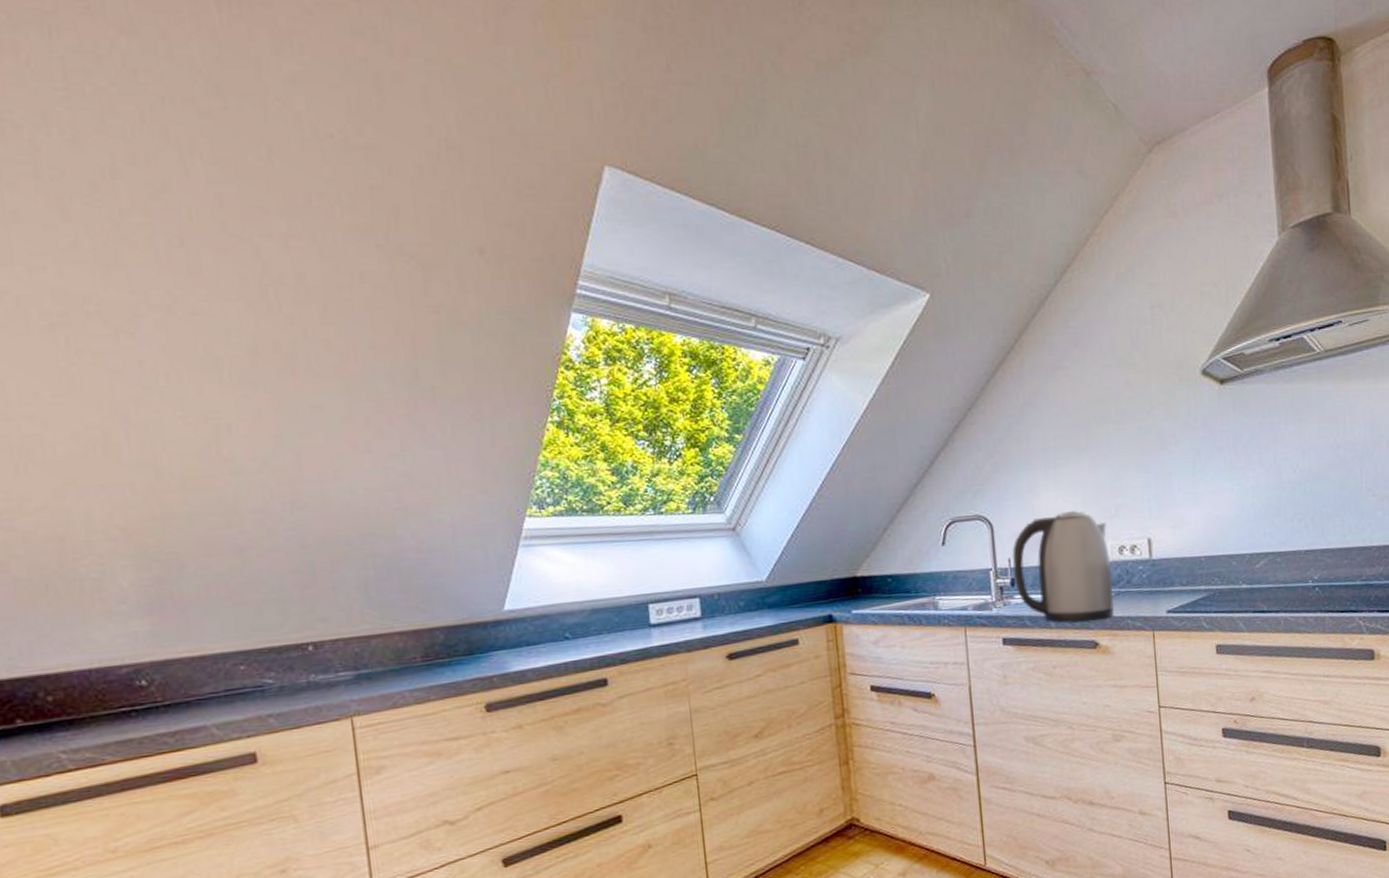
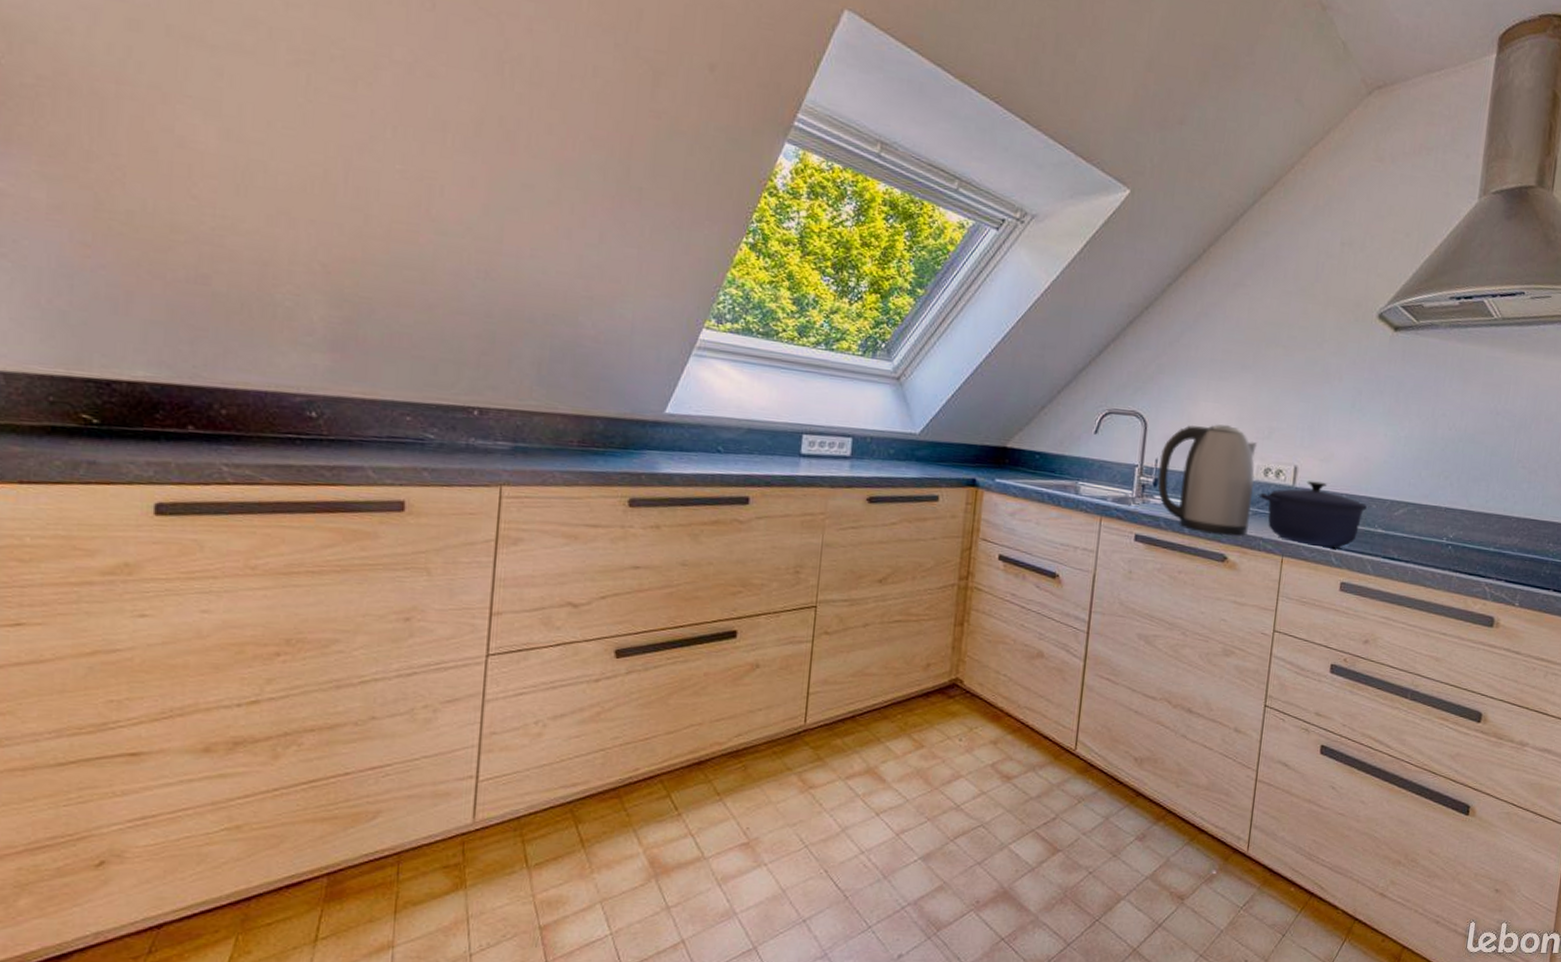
cooking pot: none [1119,548,1228,615] -> present [1260,480,1368,548]

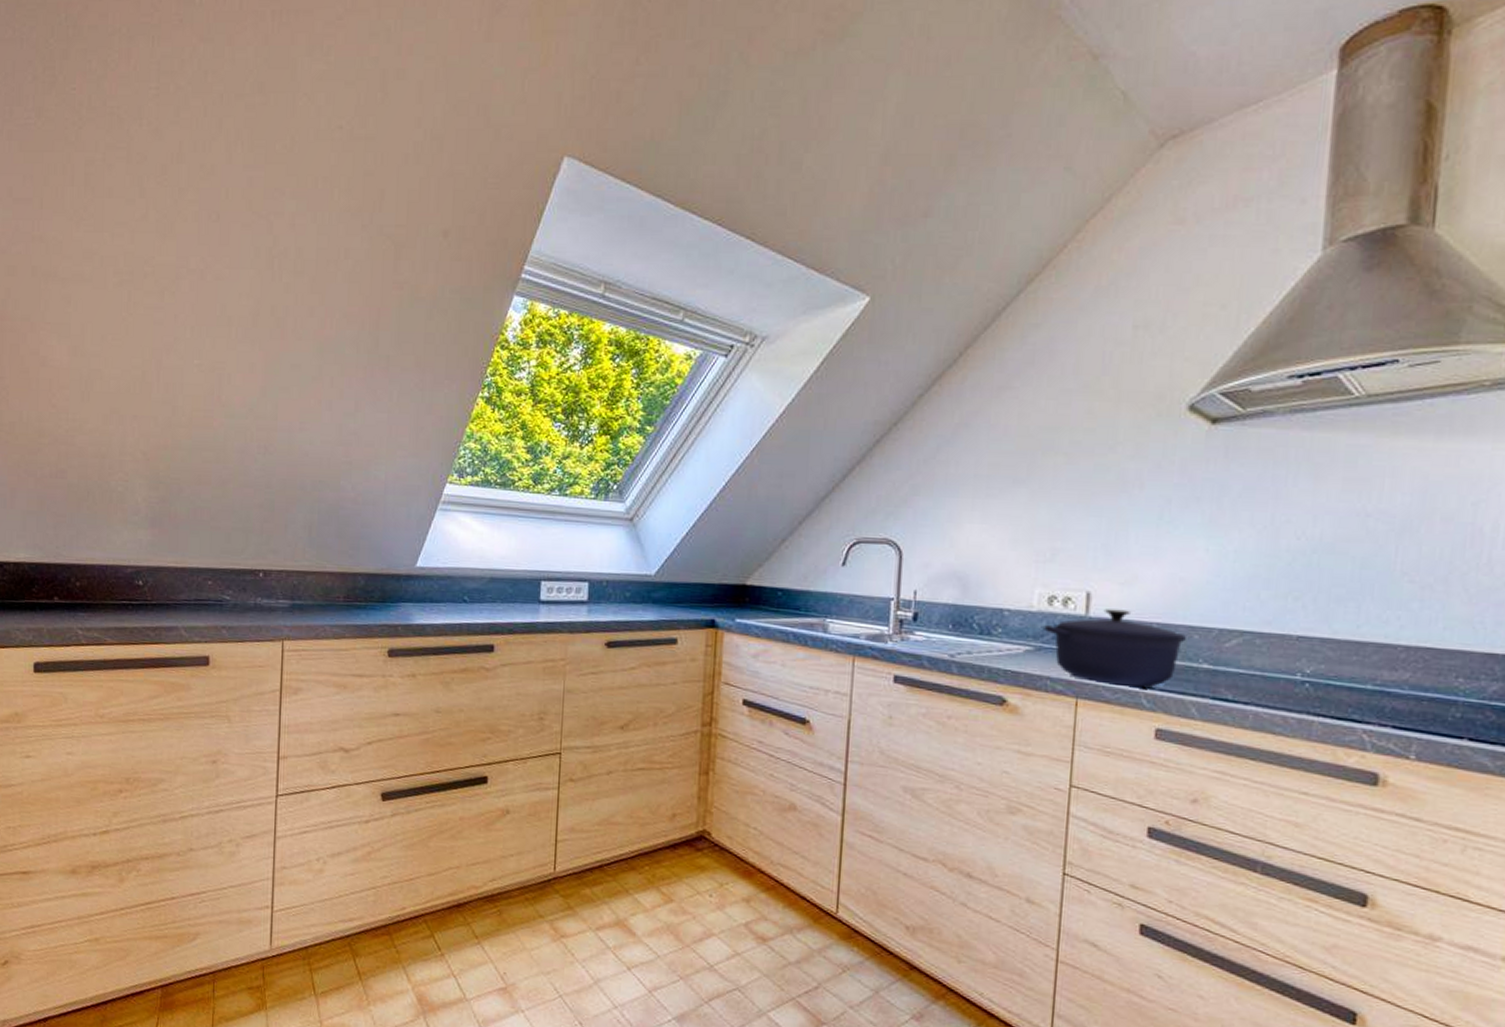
kettle: present [1157,424,1257,537] -> none [918,547,1037,677]

